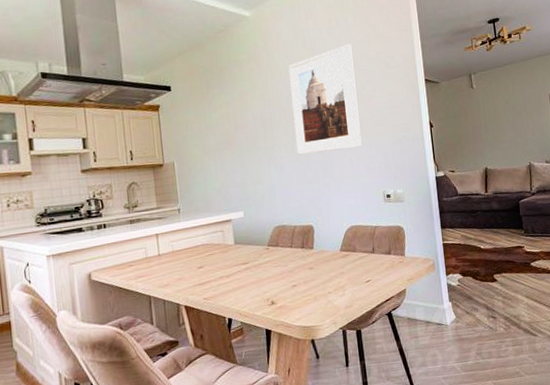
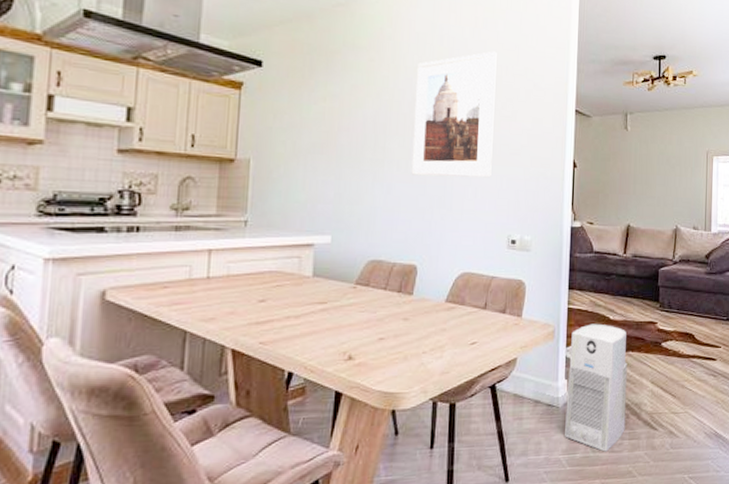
speaker: none [449,253,508,358] -> present [565,323,628,452]

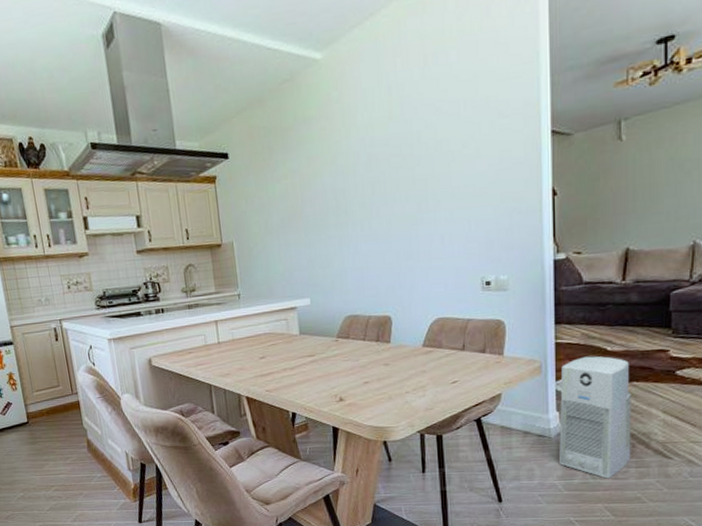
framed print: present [411,51,497,178] -> none [368,87,458,233]

